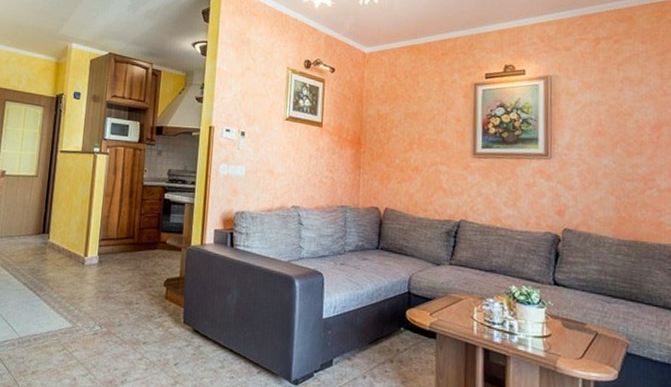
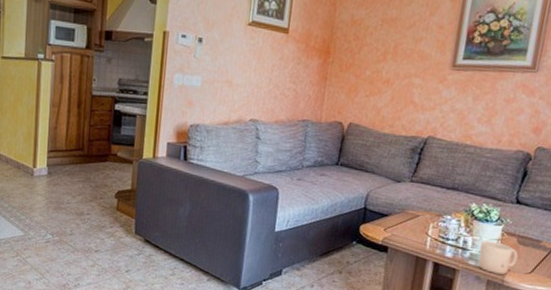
mug: none [526,324,566,360] -> present [477,240,518,275]

